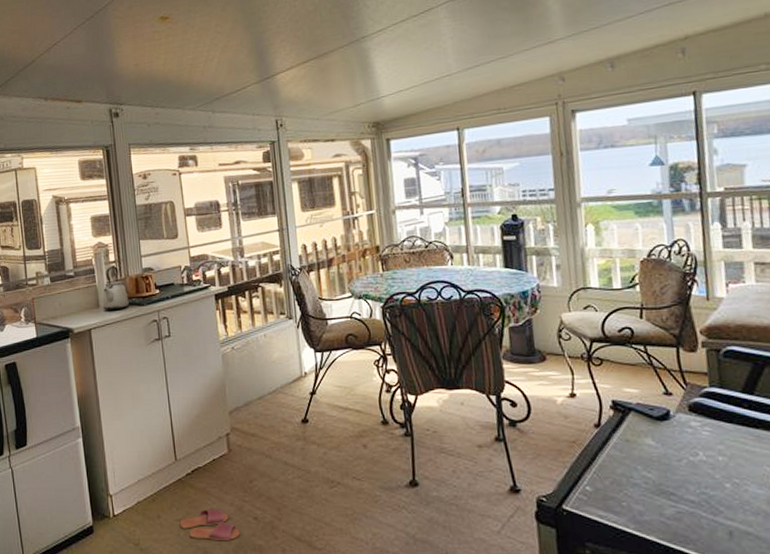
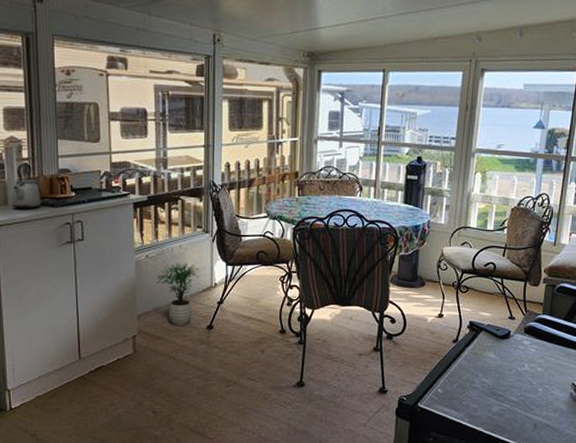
slippers: present [179,509,241,541] -> none [79,404,139,432]
potted plant: none [244,352,288,421] -> present [156,262,199,326]

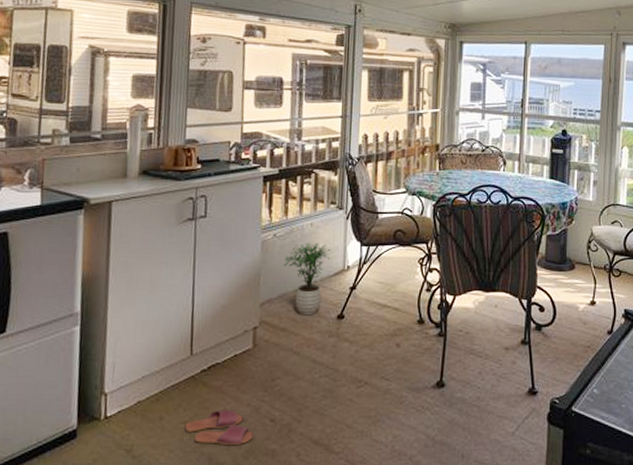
kettle: present [11,163,41,210] -> none [130,133,164,183]
slippers: none [79,404,139,432] -> present [184,410,254,446]

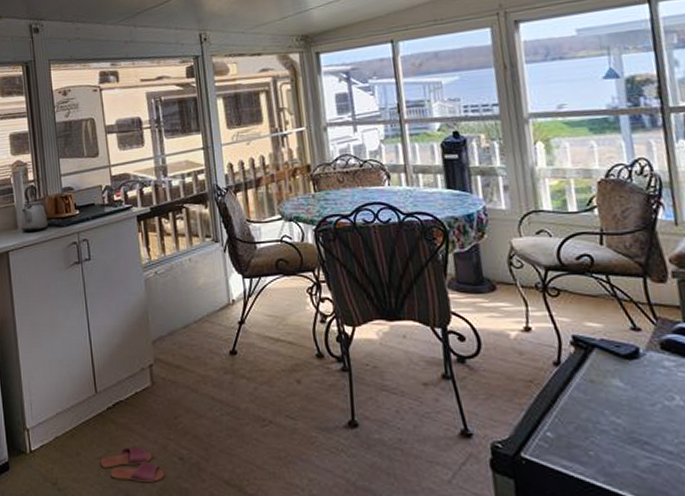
kettle: none [130,133,164,183] -> present [20,186,48,233]
potted plant: present [283,242,331,316] -> none [168,277,214,352]

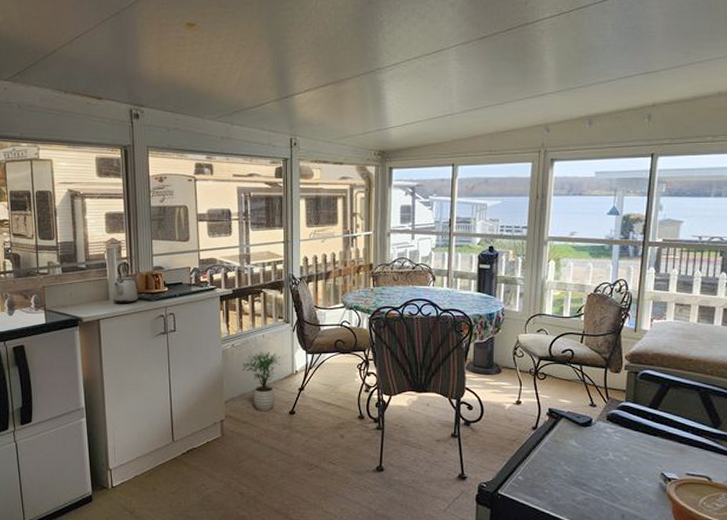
slippers: present [100,447,165,483] -> none [173,484,227,512]
potted plant: none [168,277,214,352] -> present [241,351,281,412]

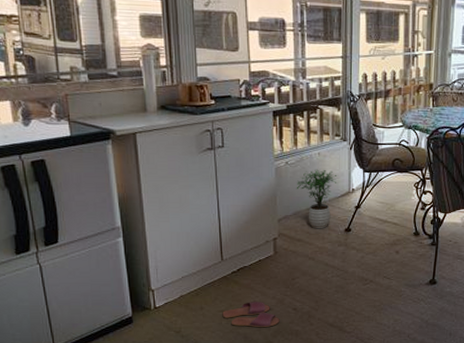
kettle: present [112,262,138,304] -> none [150,71,181,117]
slippers: none [173,484,227,512] -> present [222,302,280,328]

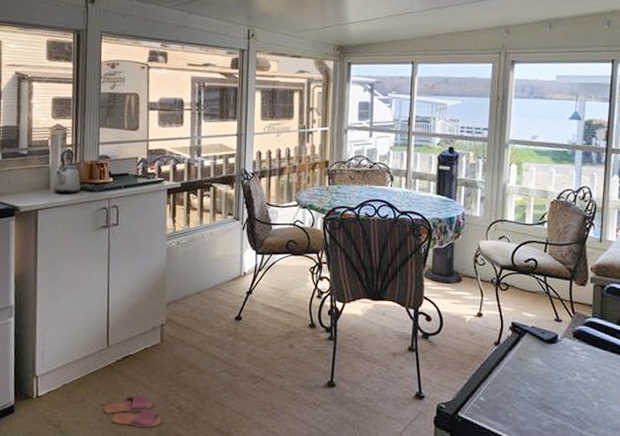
kettle: none [150,71,181,117] -> present [53,150,81,194]
potted plant: present [296,169,338,229] -> none [186,250,229,316]

